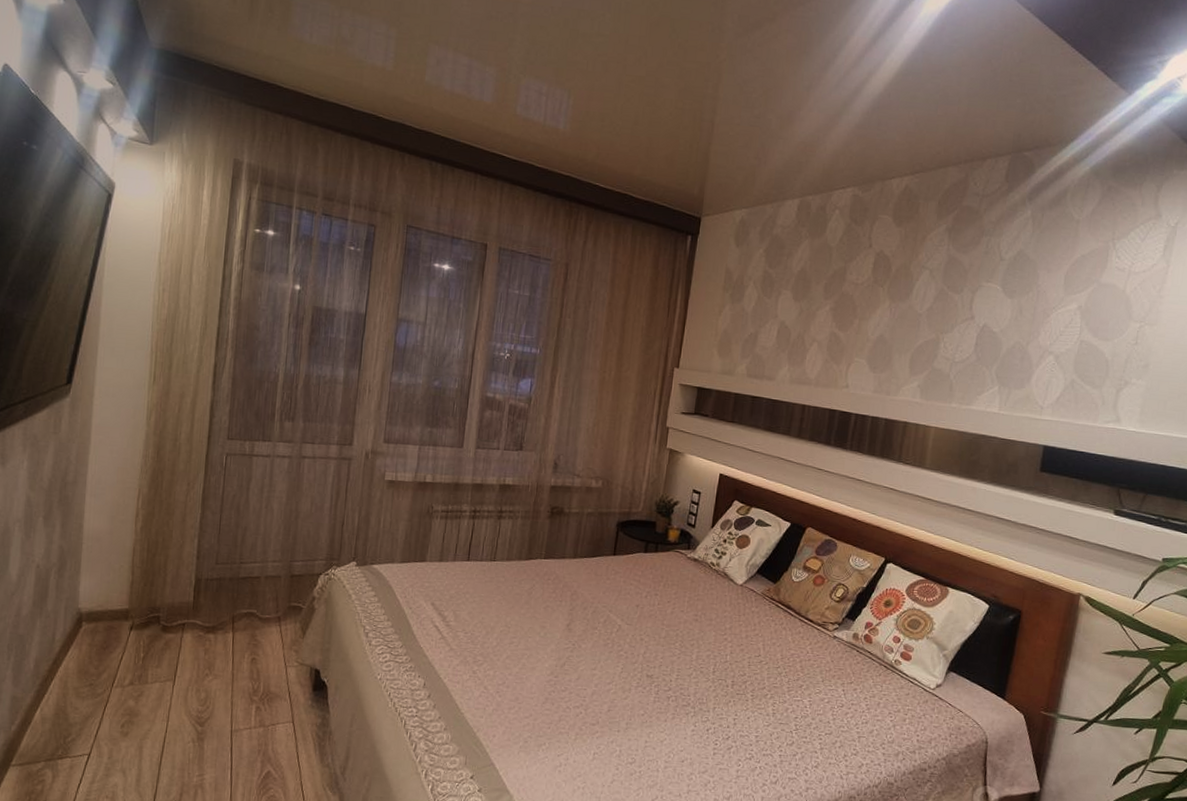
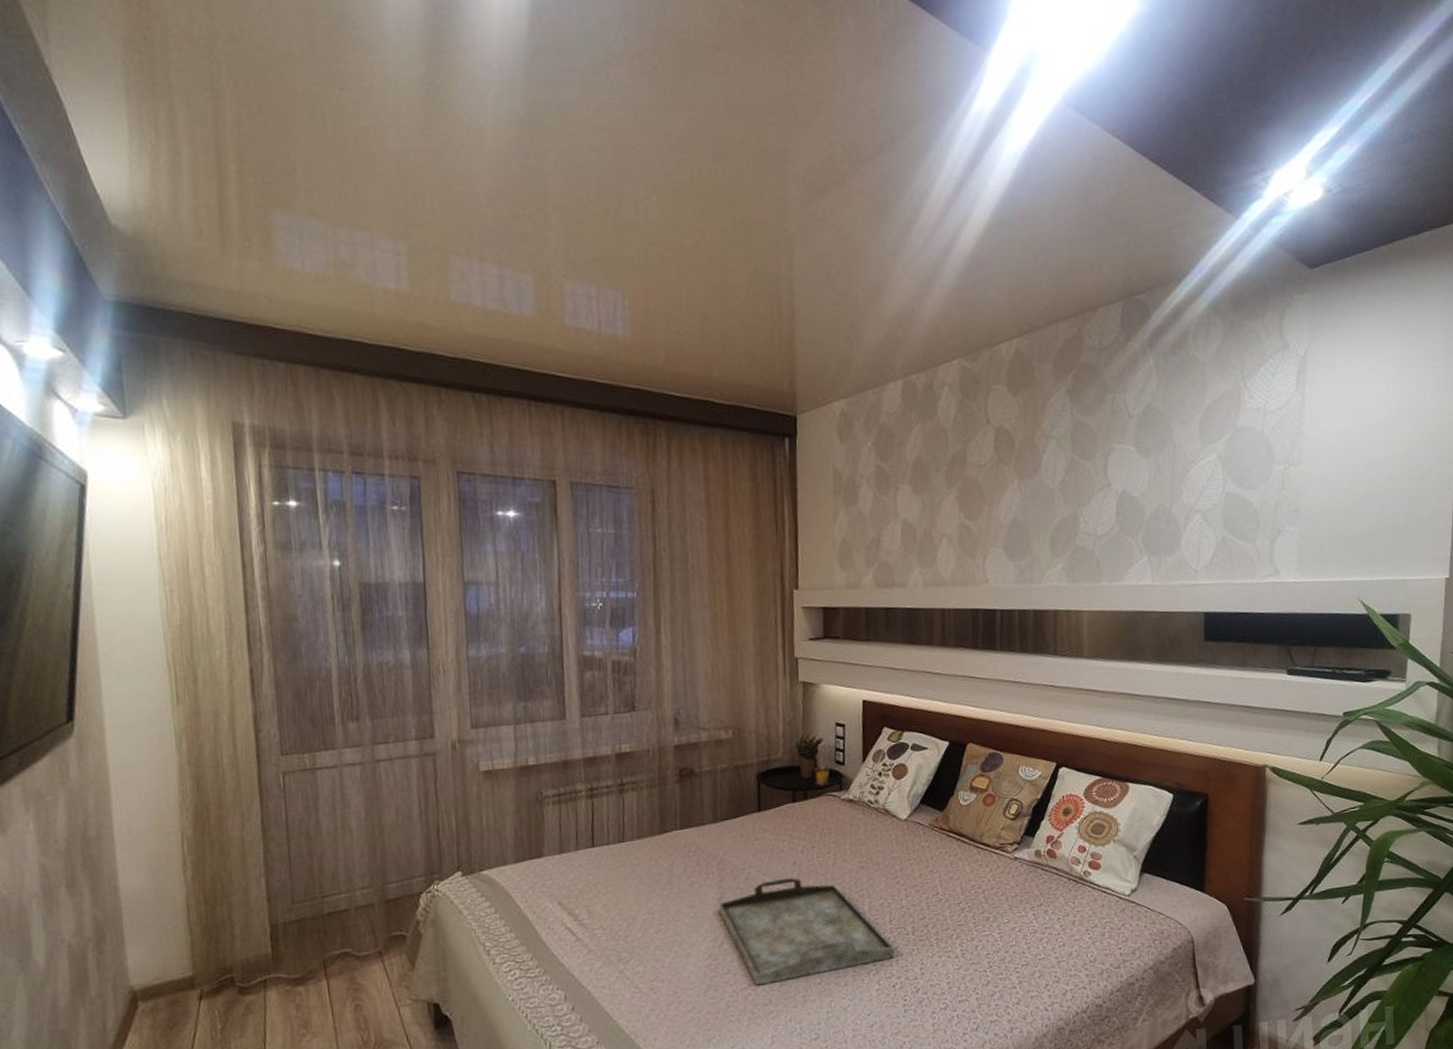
serving tray: none [565,616,714,707] -> present [718,877,896,986]

